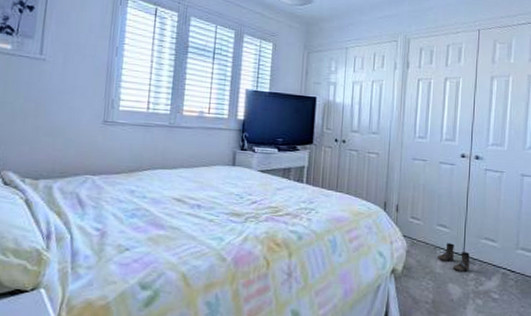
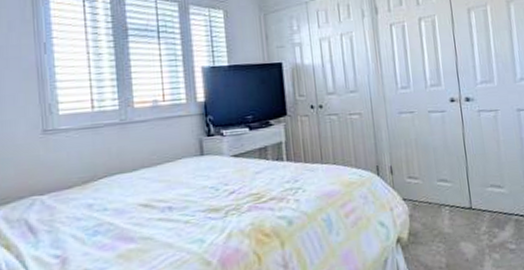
boots: present [437,243,471,272] -> none [443,198,480,228]

